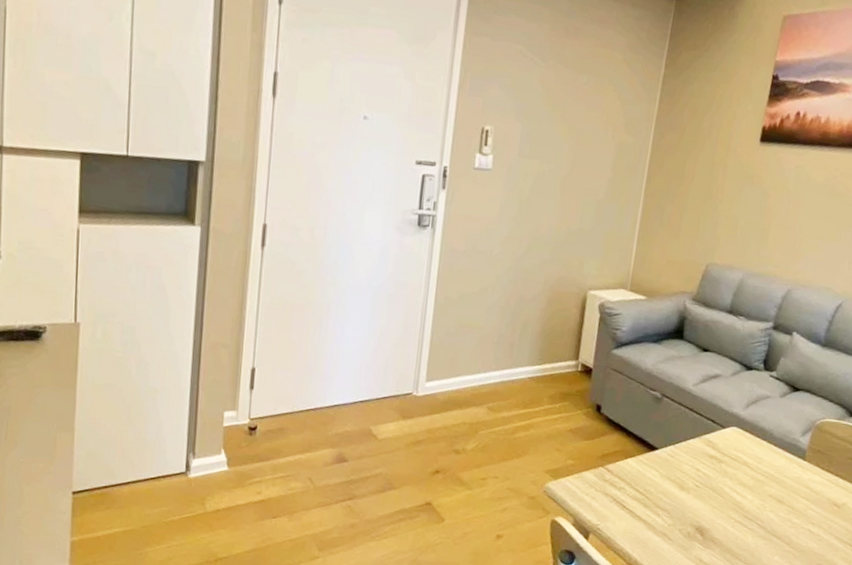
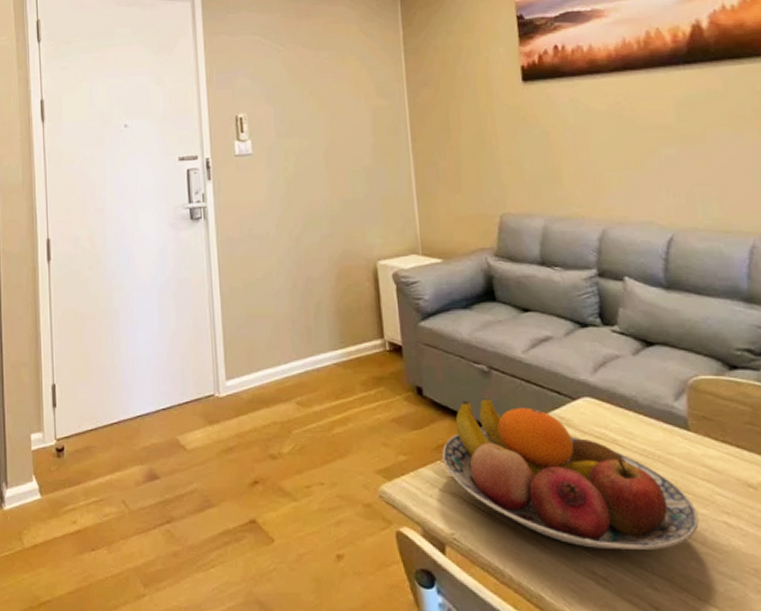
fruit bowl: none [604,419,791,547] -> present [442,398,699,550]

